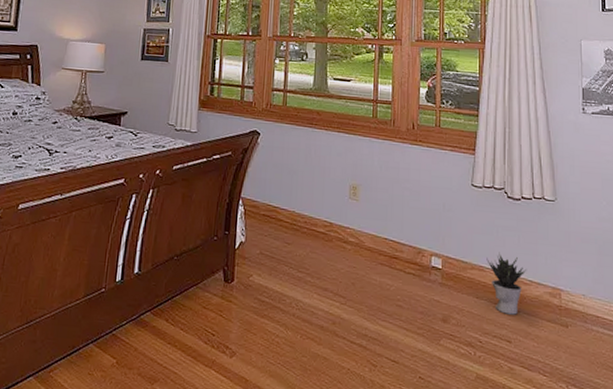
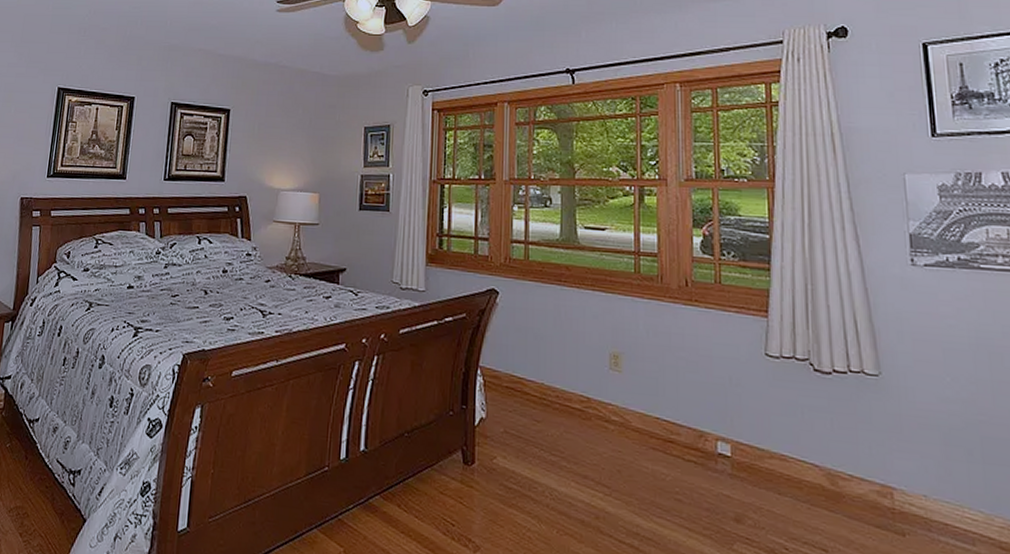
potted plant: present [486,252,527,315] -> none [789,438,845,518]

